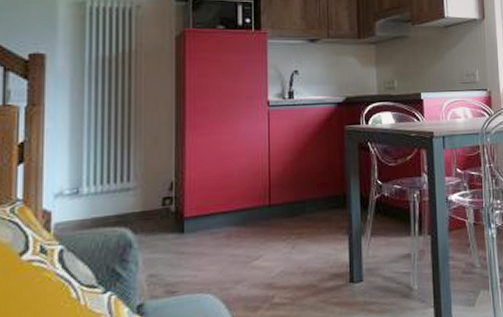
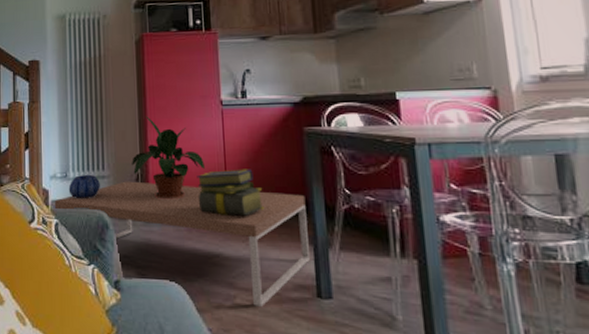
coffee table: none [58,188,345,303] -> present [54,181,310,307]
decorative bowl: none [80,187,123,217] -> present [68,174,100,198]
potted plant: none [165,119,248,208] -> present [132,116,205,200]
stack of books: none [239,168,306,217] -> present [197,169,264,216]

